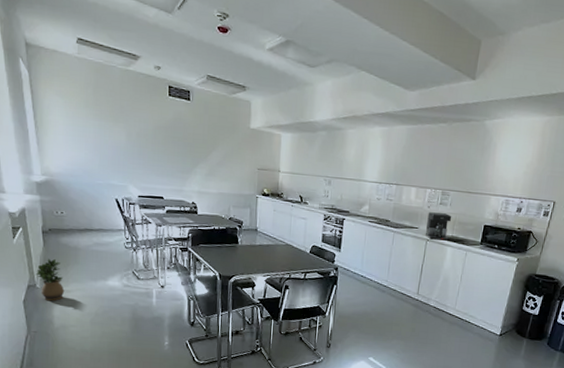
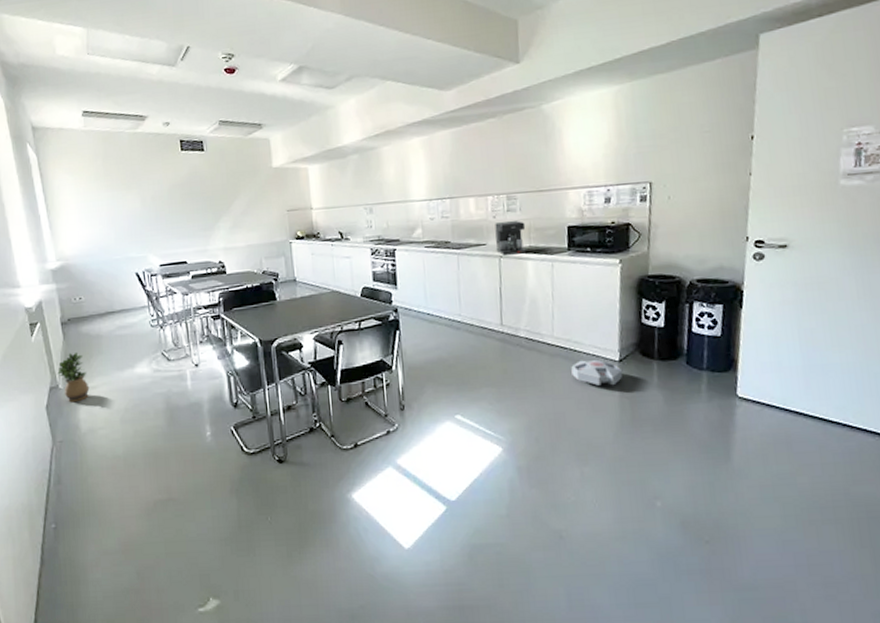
robot vacuum: none [463,330,501,353] -> present [571,359,623,386]

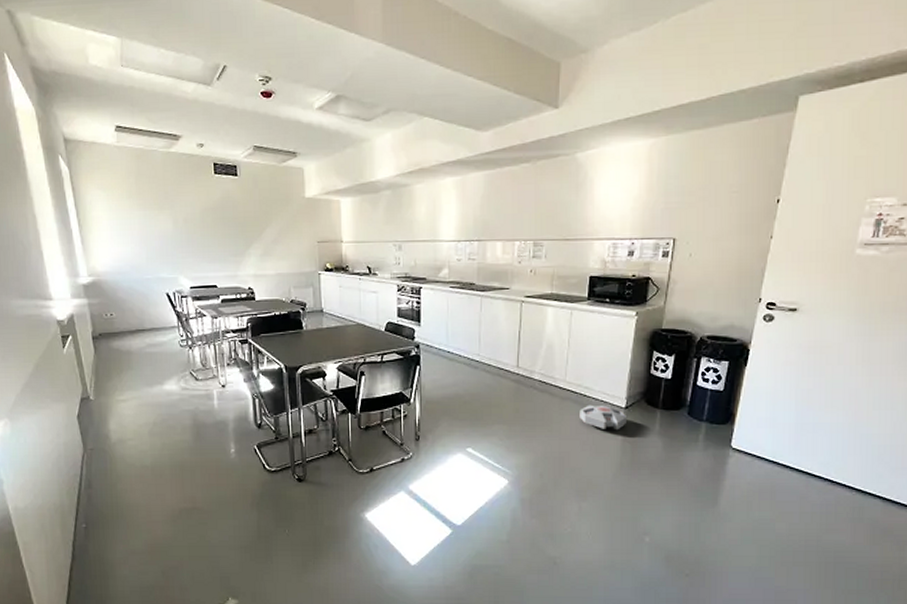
potted plant: present [57,351,90,403] -> none [89,366,120,414]
coffee maker: present [495,221,528,257] -> none [518,268,549,302]

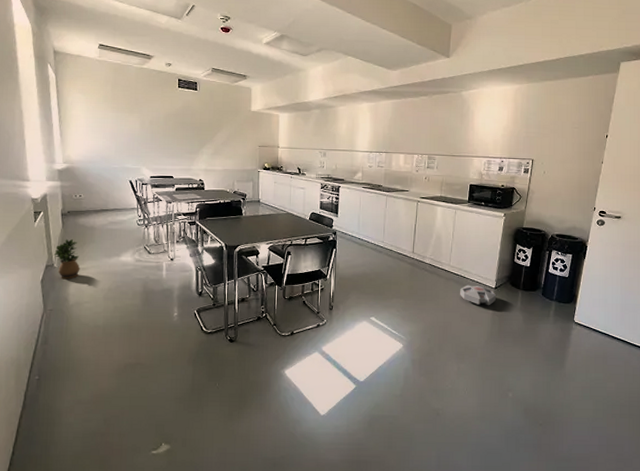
potted plant: none [89,366,120,414] -> present [54,238,80,280]

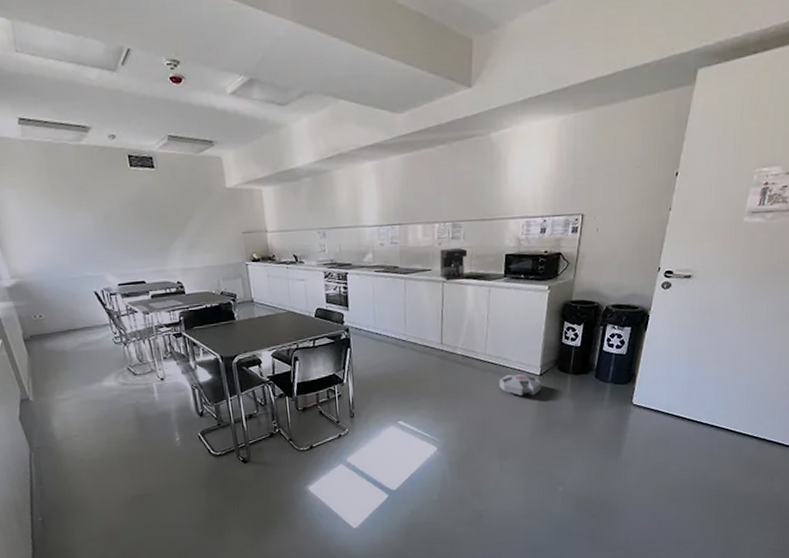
potted plant: present [54,238,80,280] -> none [26,367,60,414]
coffee maker: none [415,175,439,202] -> present [439,248,469,282]

